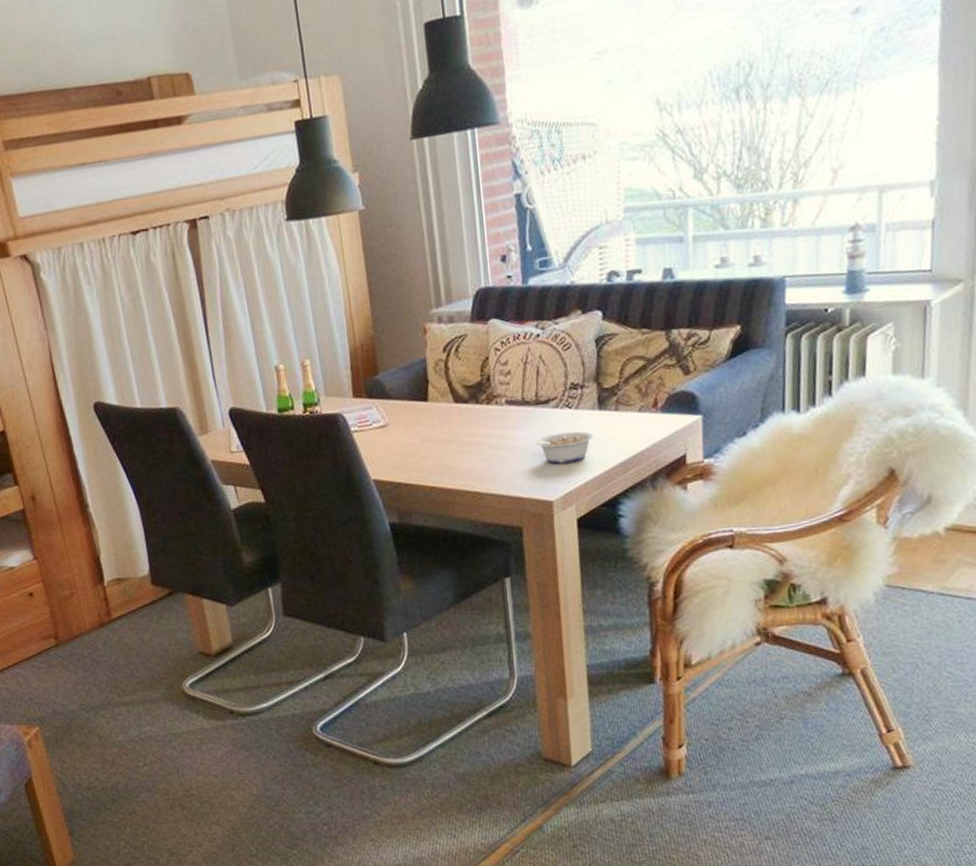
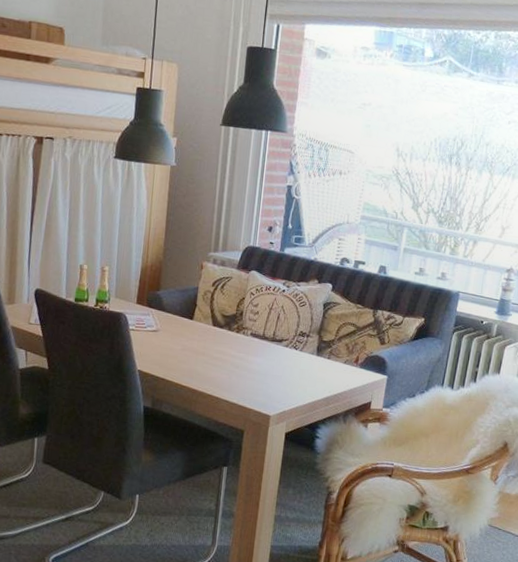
legume: present [525,431,593,464] -> none [259,363,309,390]

